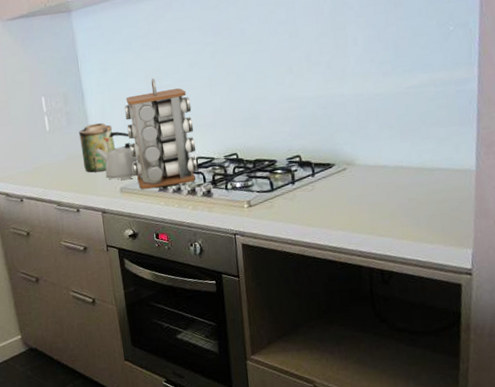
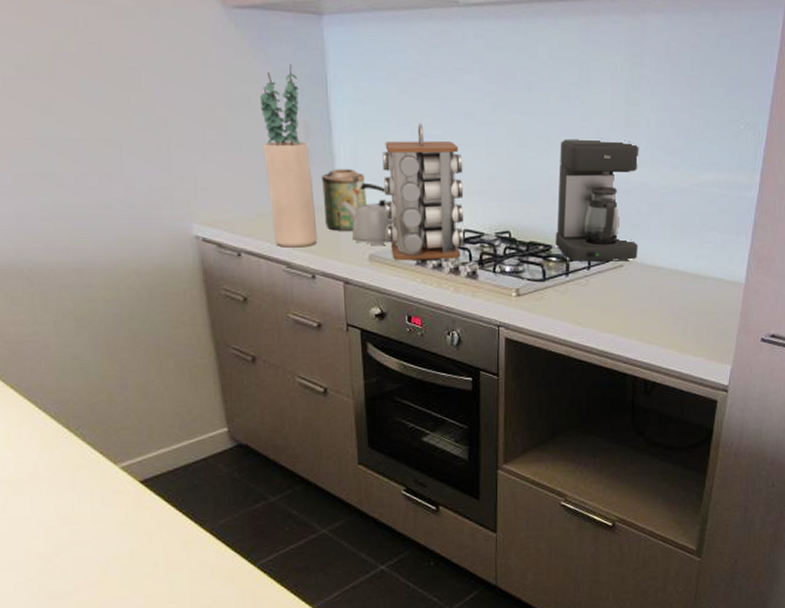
vase: none [29,52,79,191] -> present [259,64,318,248]
coffee maker: none [274,60,360,171] -> present [555,139,639,262]

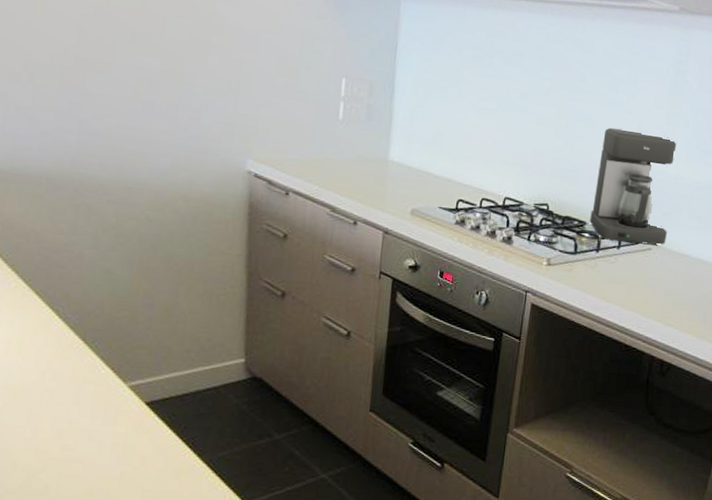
vase: present [259,64,318,248] -> none [323,29,371,194]
canister: present [320,169,366,231] -> none [375,126,419,185]
kettle: present [341,182,395,246] -> none [393,142,442,203]
spice rack: present [382,123,464,261] -> none [430,96,513,223]

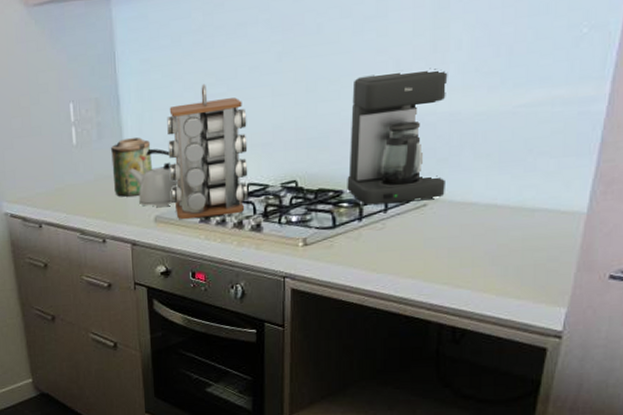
canister: none [375,126,419,185] -> present [110,137,152,197]
kettle: none [393,142,442,203] -> present [129,148,179,208]
spice rack: none [430,96,513,223] -> present [167,83,248,220]

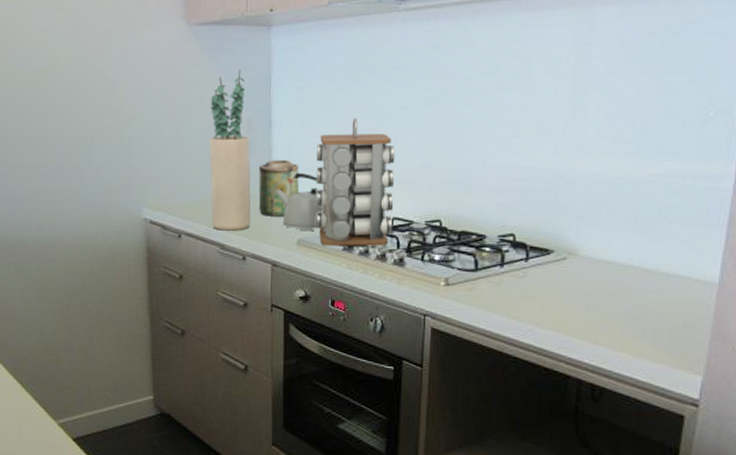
vase: none [56,48,108,216] -> present [209,69,251,231]
coffee maker: present [347,68,448,205] -> none [490,129,587,253]

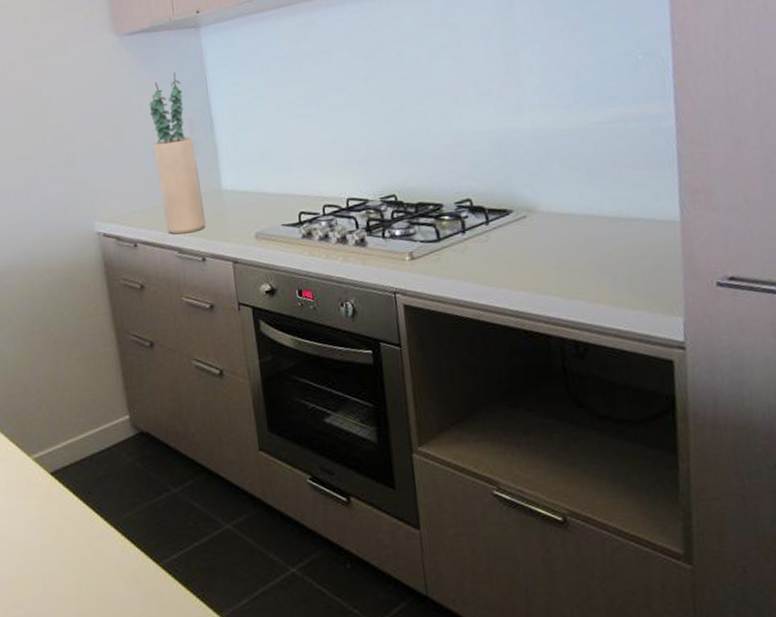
canister: present [258,160,299,217] -> none [205,155,249,214]
kettle: present [275,172,324,232] -> none [226,165,278,225]
spice rack: present [316,117,395,247] -> none [261,104,349,236]

